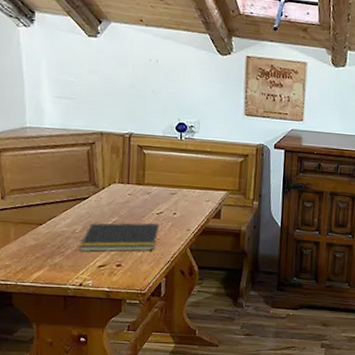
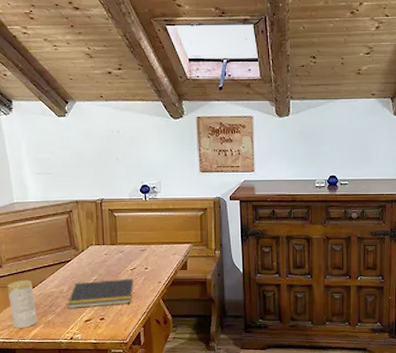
candle: none [8,214,42,270] -> present [7,279,38,328]

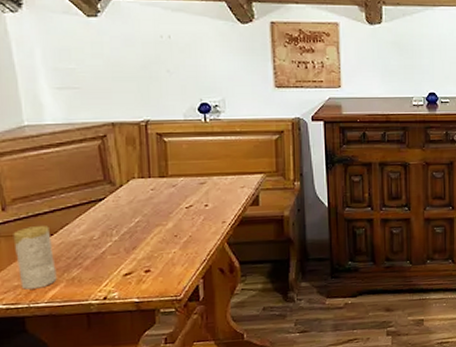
notepad: present [67,278,134,308] -> none [99,218,191,260]

